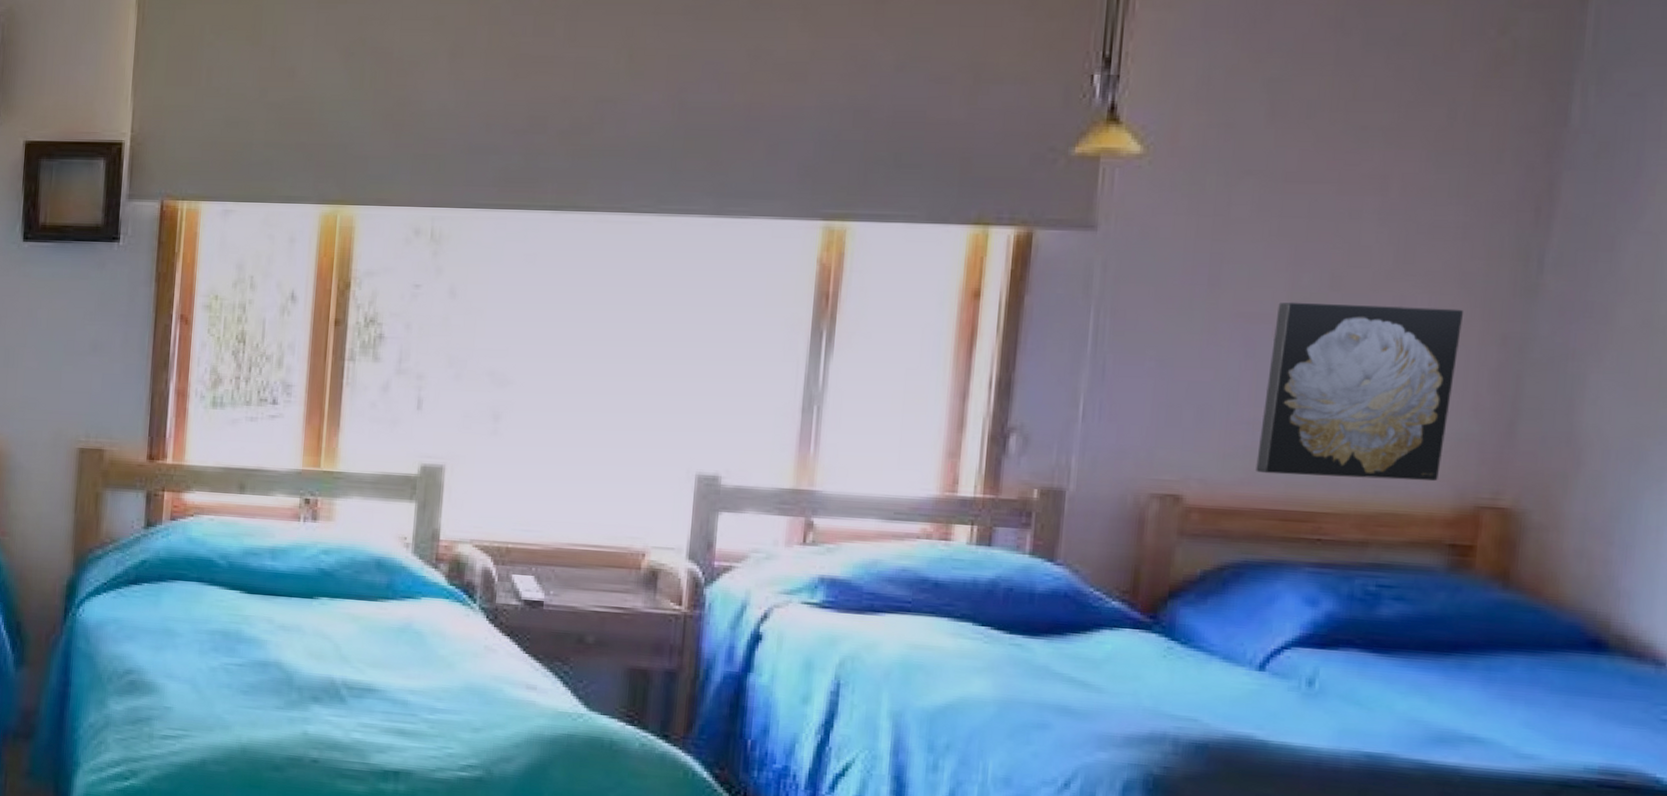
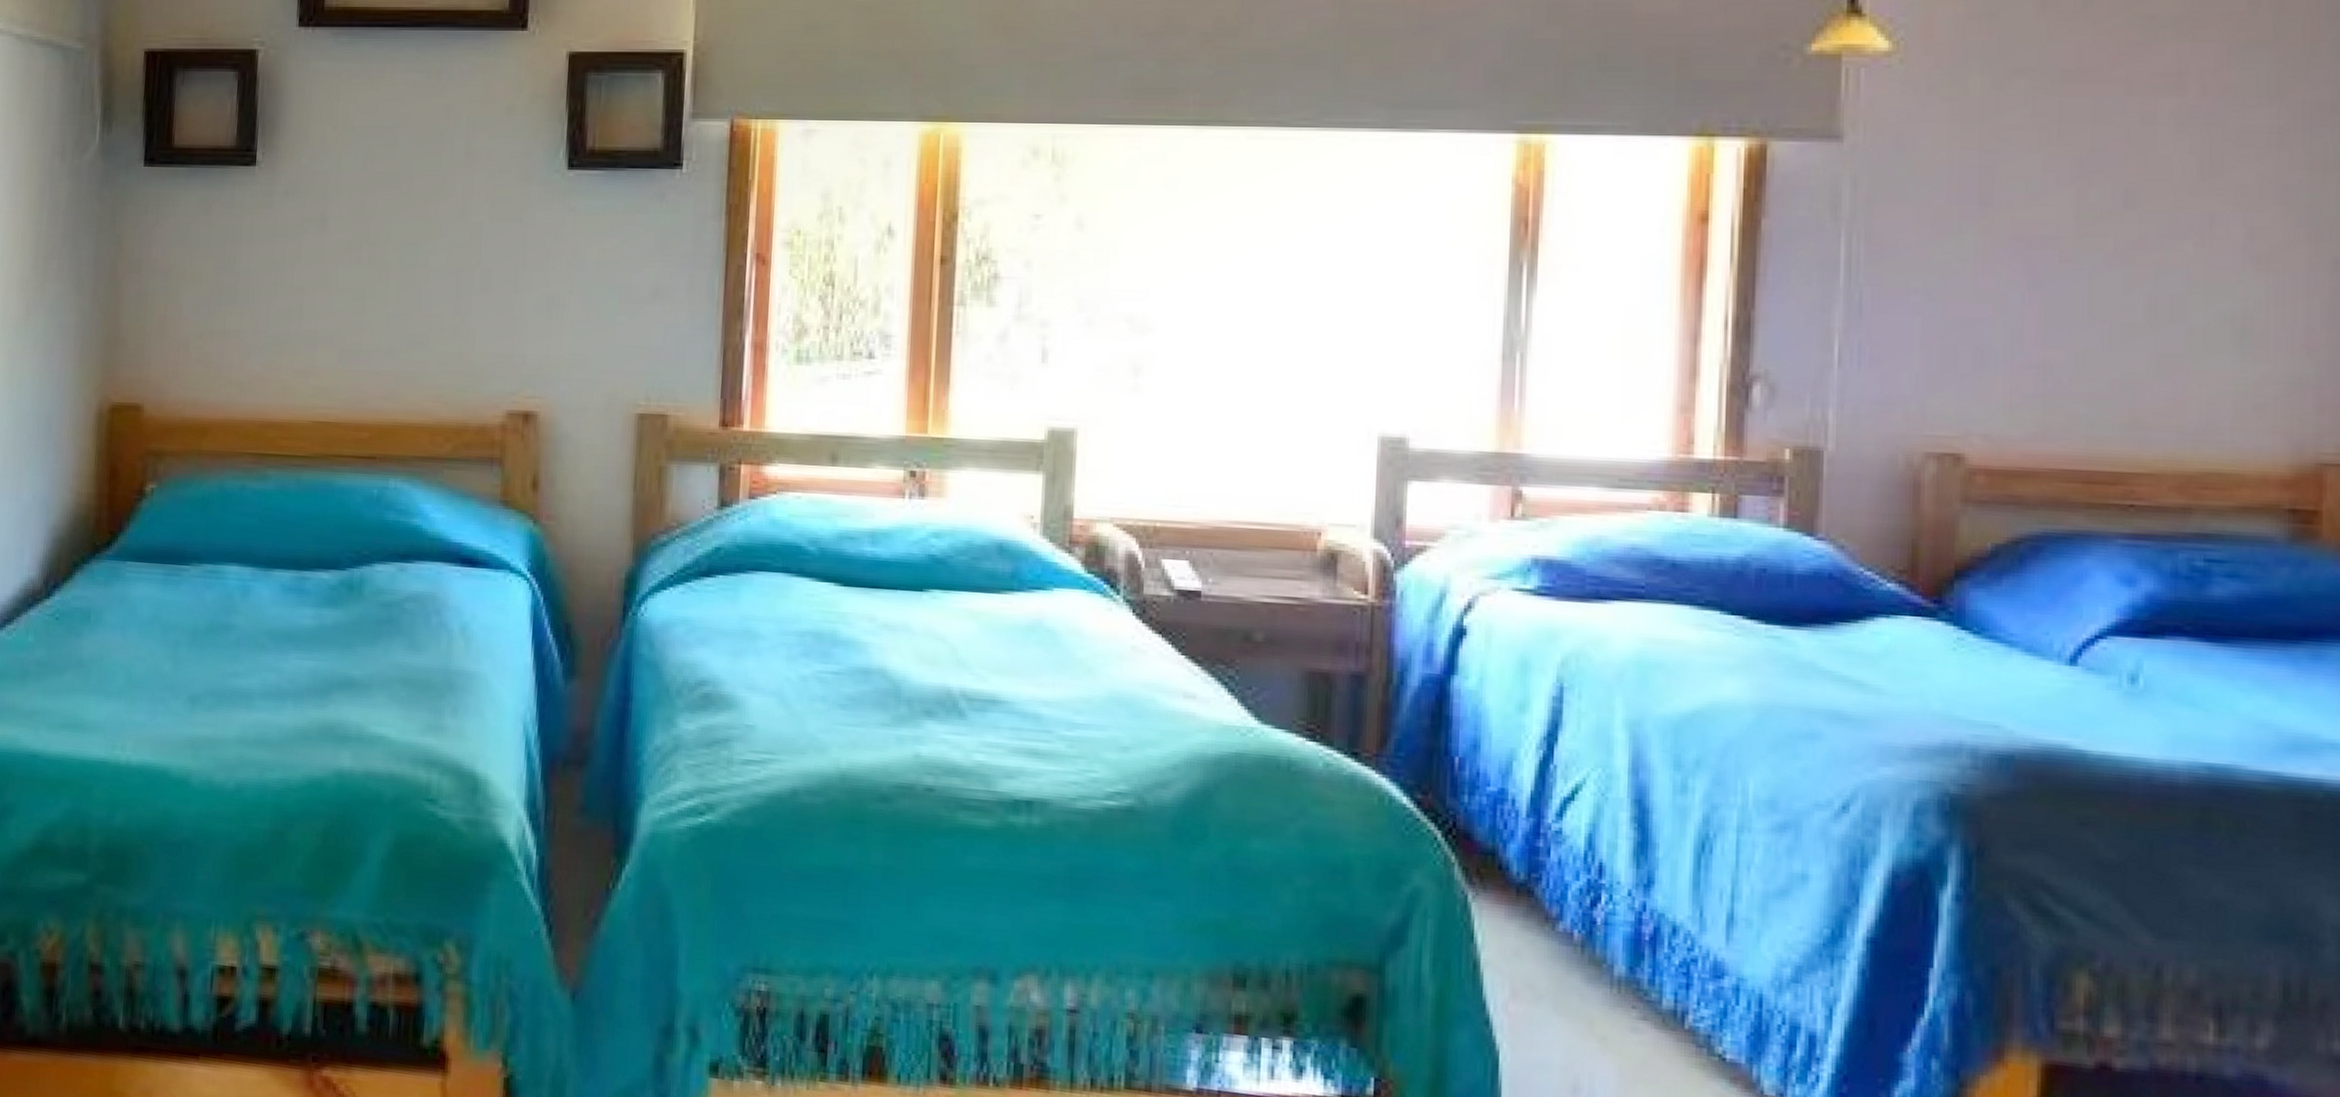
wall art: present [1256,302,1464,482] -> none [2050,222,2286,434]

